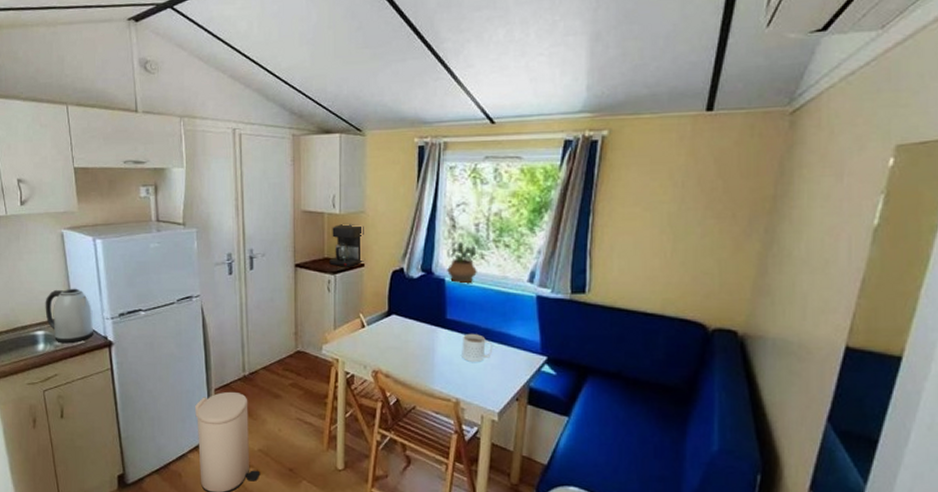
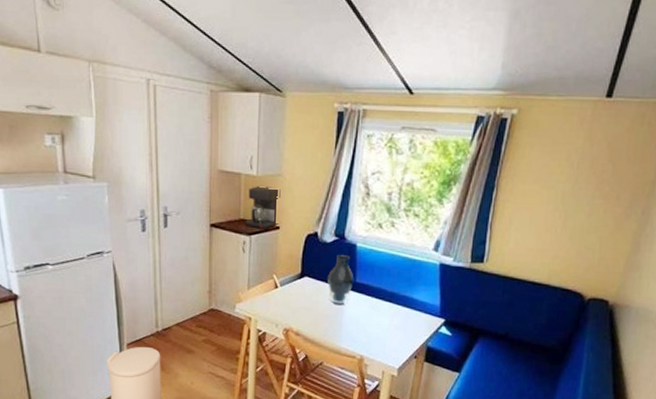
vase: none [417,291,445,344] -> present [328,255,354,306]
potted plant: present [447,241,477,284] -> none [359,208,388,250]
mug: present [462,334,493,363] -> none [368,297,397,324]

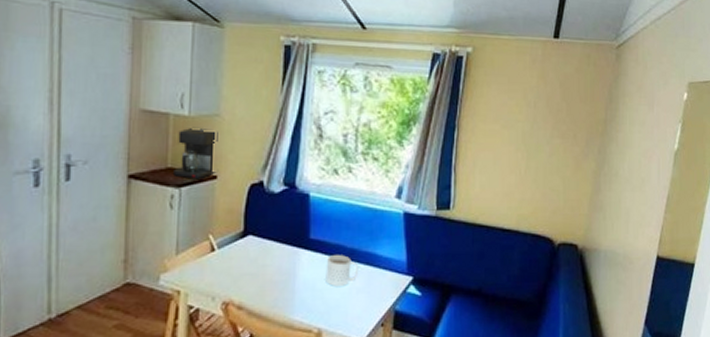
vase: present [328,255,354,306] -> none [276,207,308,268]
mug: none [368,297,397,324] -> present [325,255,359,288]

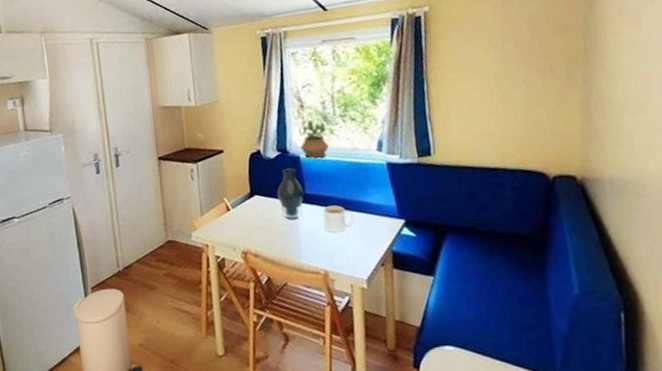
coffee maker: present [174,128,218,180] -> none [189,114,223,155]
vase: none [276,207,308,268] -> present [277,168,305,220]
potted plant: none [312,152,345,200] -> present [298,119,329,160]

